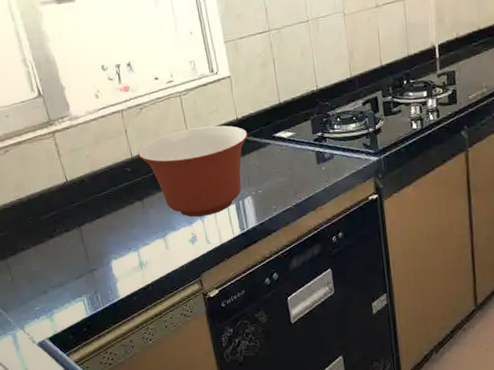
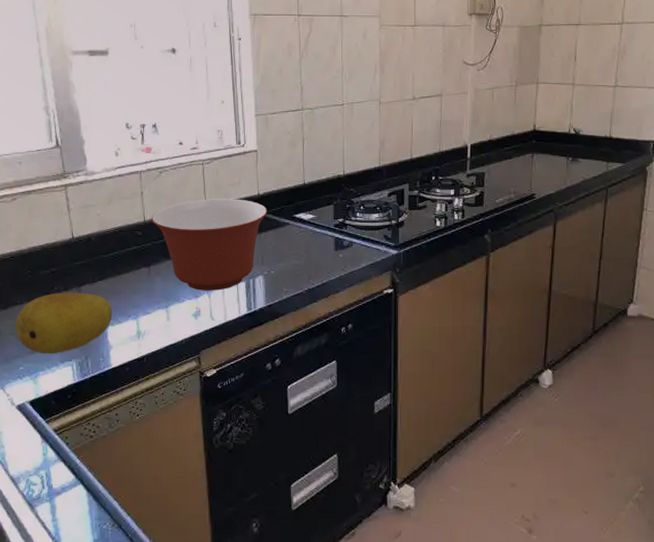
fruit: none [25,232,115,293] -> present [15,292,113,354]

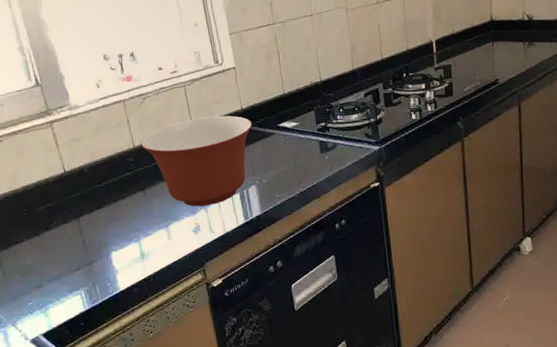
fruit: present [15,292,113,354] -> none [18,223,115,287]

